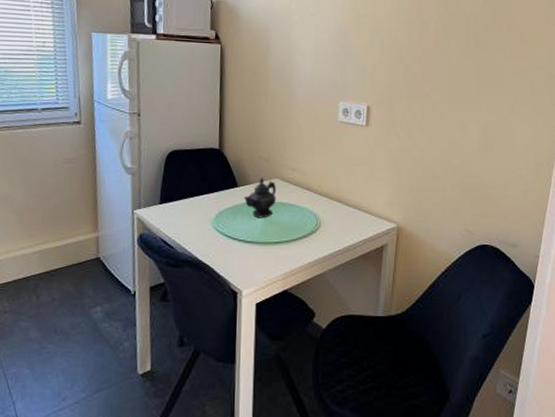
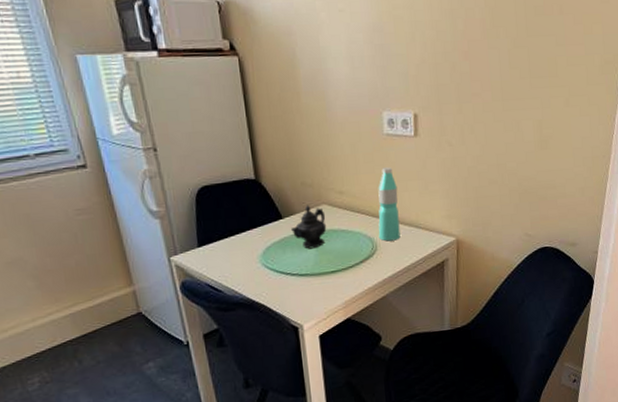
water bottle: none [323,151,346,220] -> present [378,167,401,242]

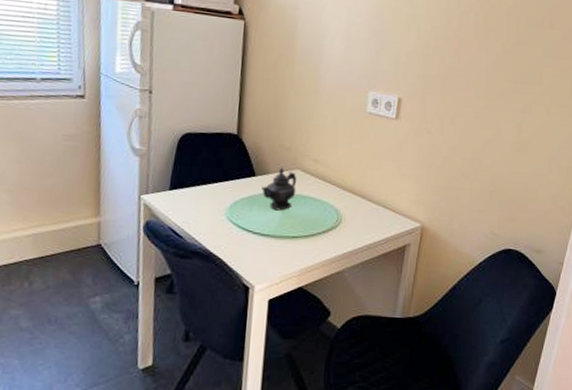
water bottle: present [378,167,401,242] -> none [345,144,371,217]

